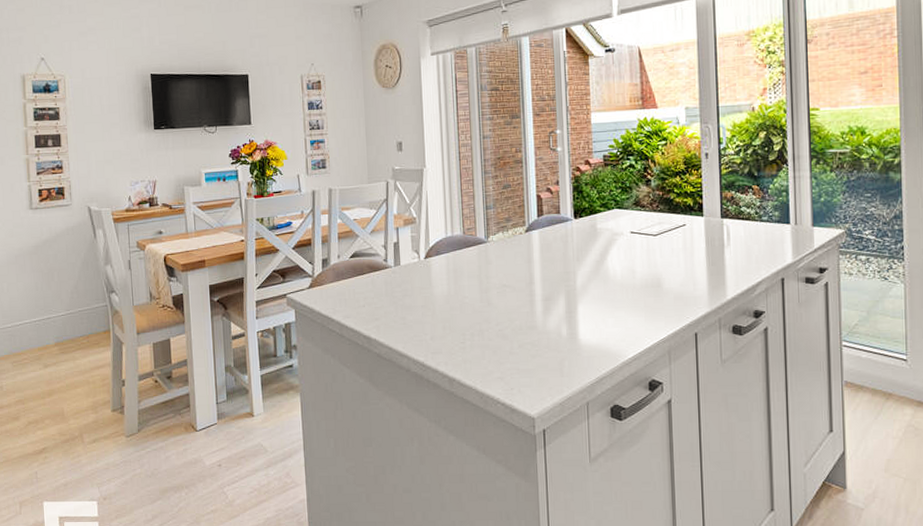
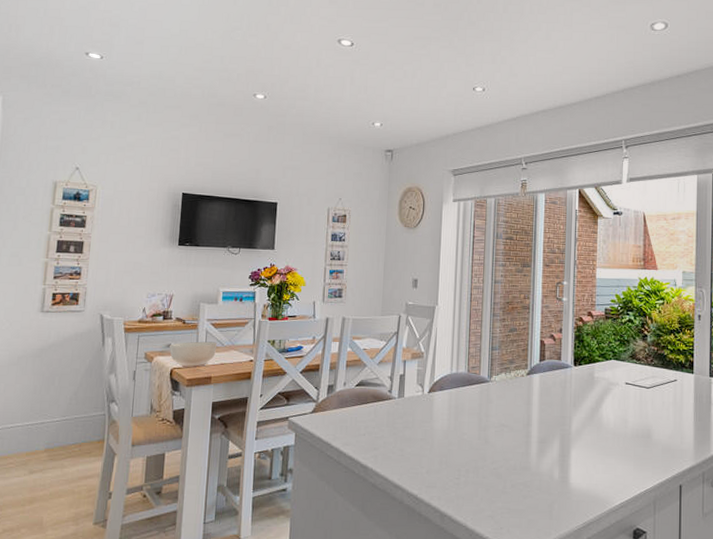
bowl: none [159,225,207,252] -> present [169,341,218,367]

